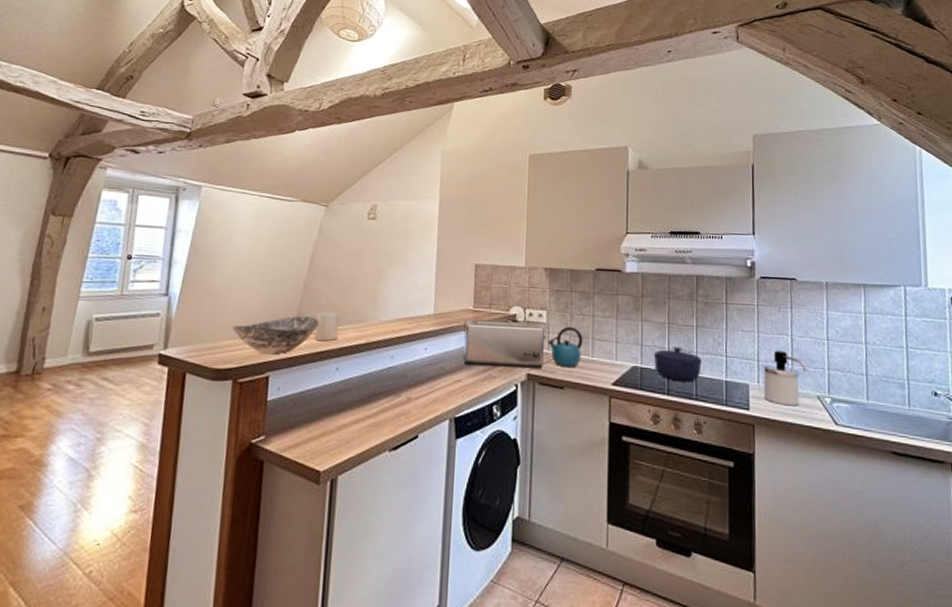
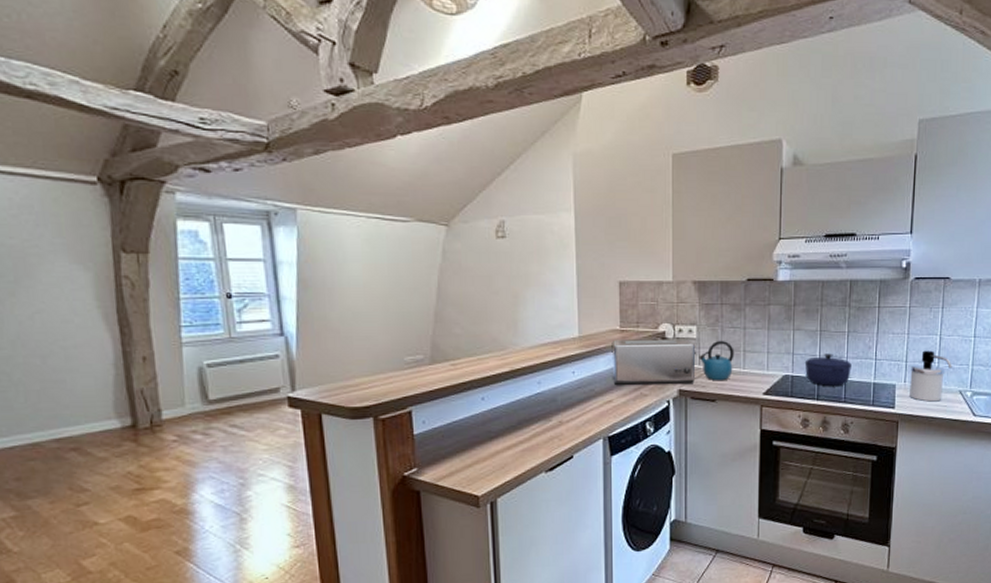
bowl: present [232,316,320,355] -> none [362,348,457,389]
mug: present [315,312,340,342] -> none [452,342,479,372]

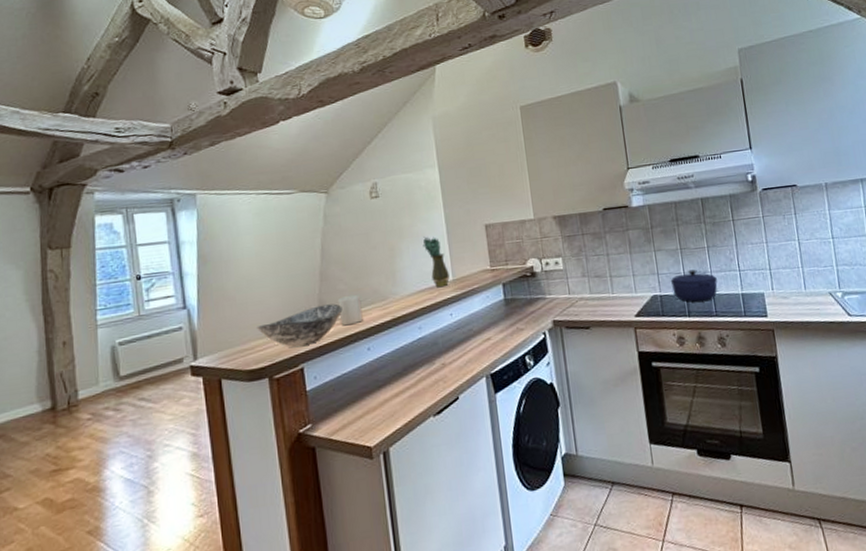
bowl: none [362,348,457,389] -> present [257,304,343,348]
mug: none [452,342,479,372] -> present [337,295,363,326]
vase: none [550,287,575,343] -> present [423,236,450,288]
toaster: present [612,339,696,386] -> none [485,271,567,323]
kettle: present [699,341,734,380] -> none [568,269,603,308]
soap dispenser: present [909,350,952,402] -> none [774,256,817,307]

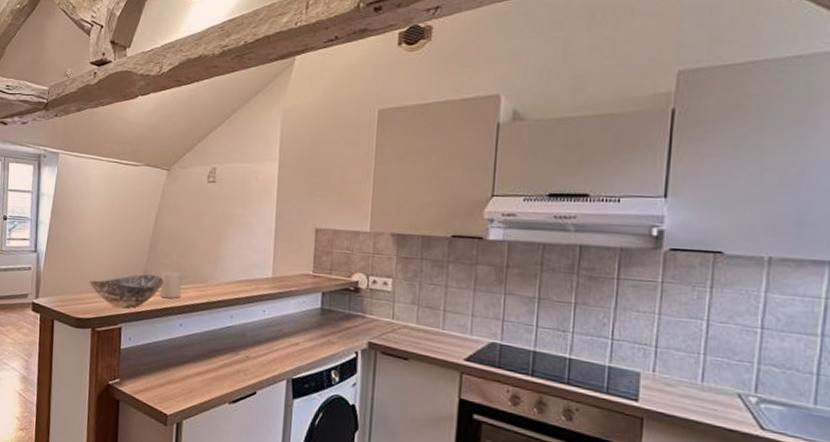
vase: present [423,236,450,288] -> none [249,229,270,283]
cooking pot: present [670,269,718,302] -> none [517,324,579,364]

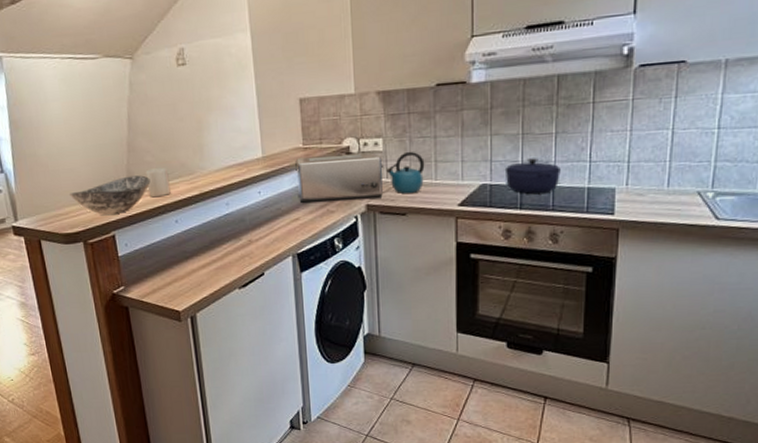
toaster: none [300,284,390,338] -> present [296,152,383,204]
kettle: none [392,297,433,339] -> present [386,152,425,193]
cooking pot: none [517,324,579,364] -> present [504,158,561,194]

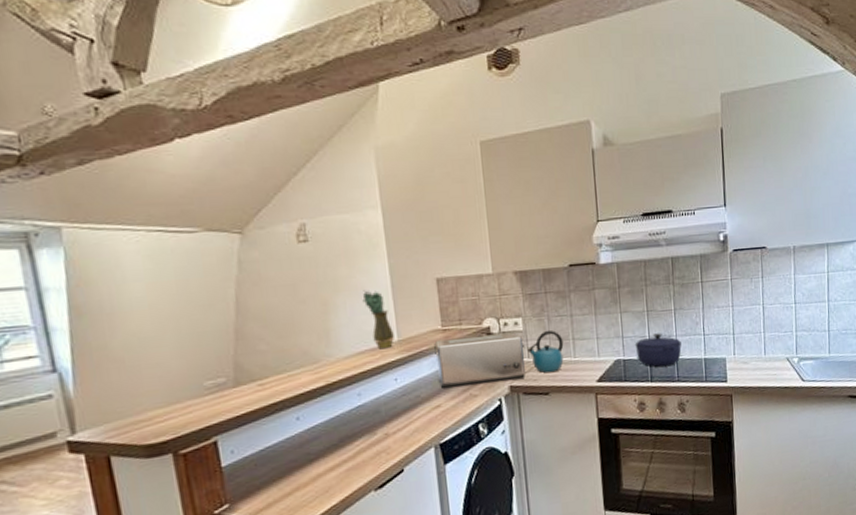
bowl: present [70,175,151,216] -> none [154,367,265,419]
mug: present [145,168,171,198] -> none [258,357,290,393]
vase: none [232,109,259,165] -> present [362,290,394,350]

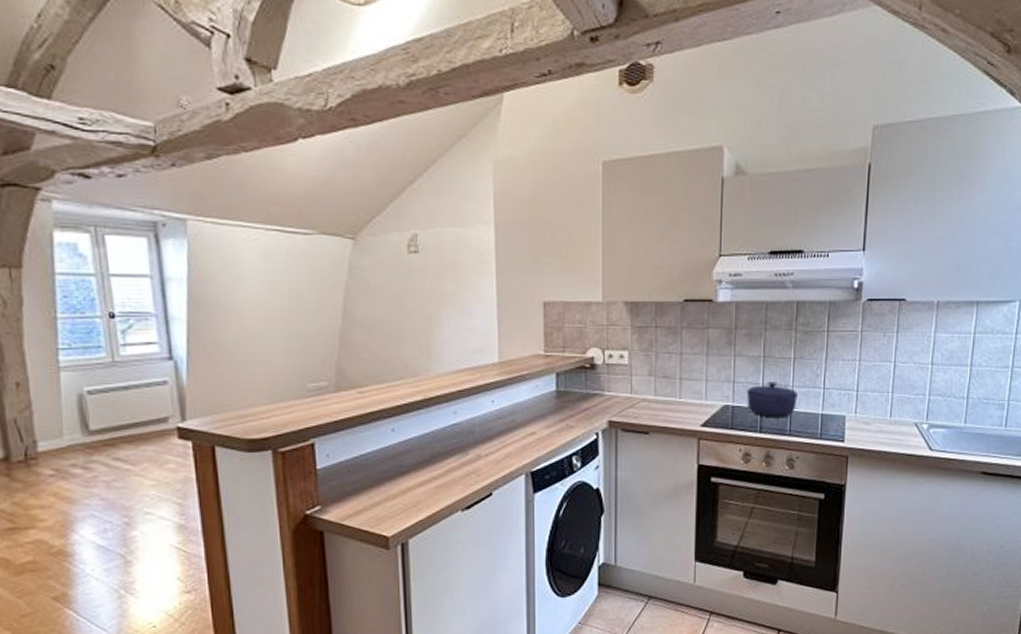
vase: present [362,290,394,350] -> none [467,307,495,369]
toaster: present [435,332,525,389] -> none [535,365,628,417]
kettle: present [527,331,564,373] -> none [630,368,670,410]

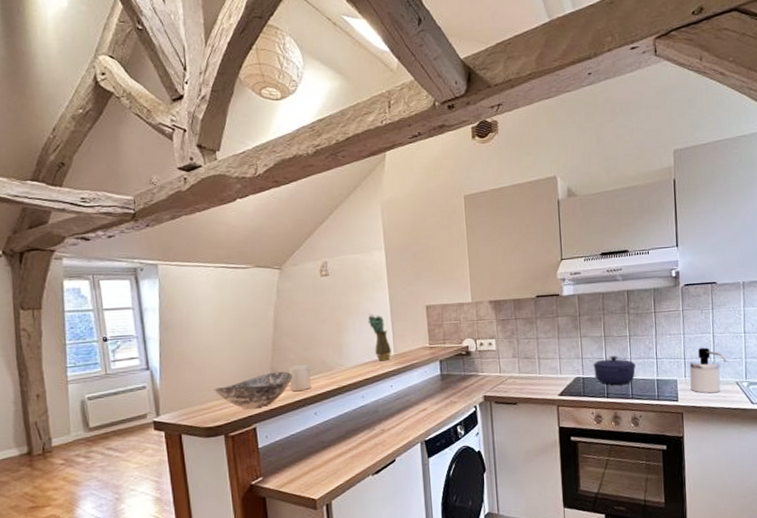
bowl: none [260,374,365,420] -> present [214,371,293,410]
mug: none [359,367,389,401] -> present [288,365,311,392]
vase: none [467,307,495,369] -> present [368,314,391,362]
soap dispenser: none [861,379,907,435] -> present [688,347,727,394]

